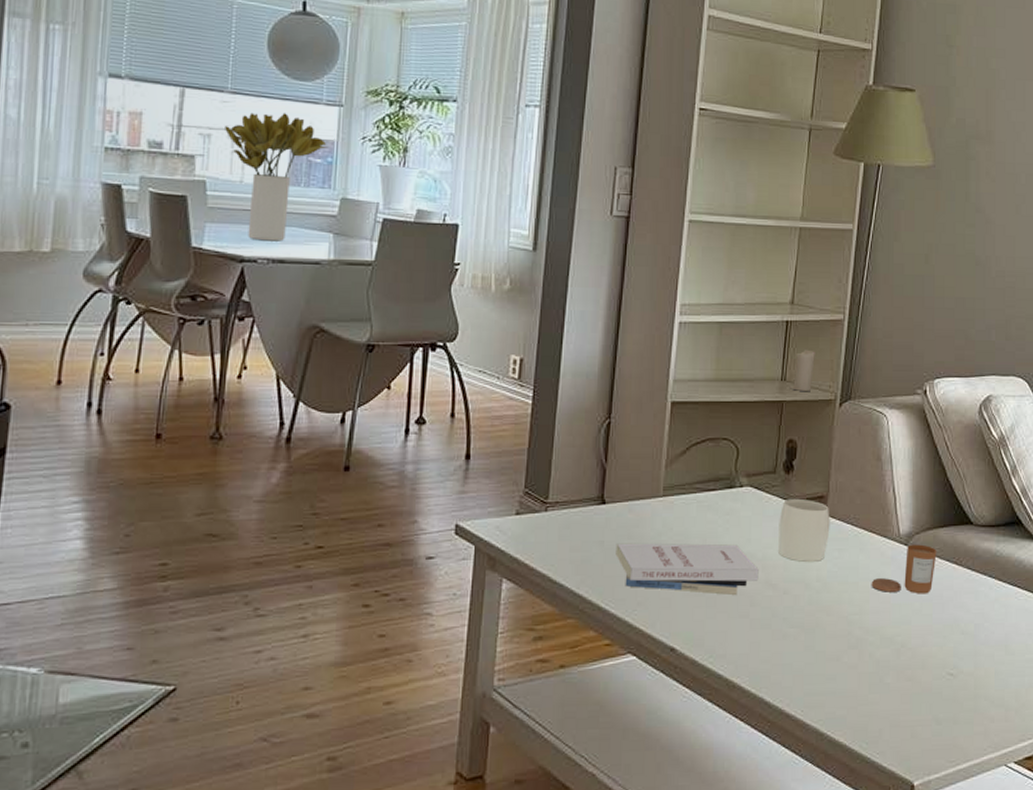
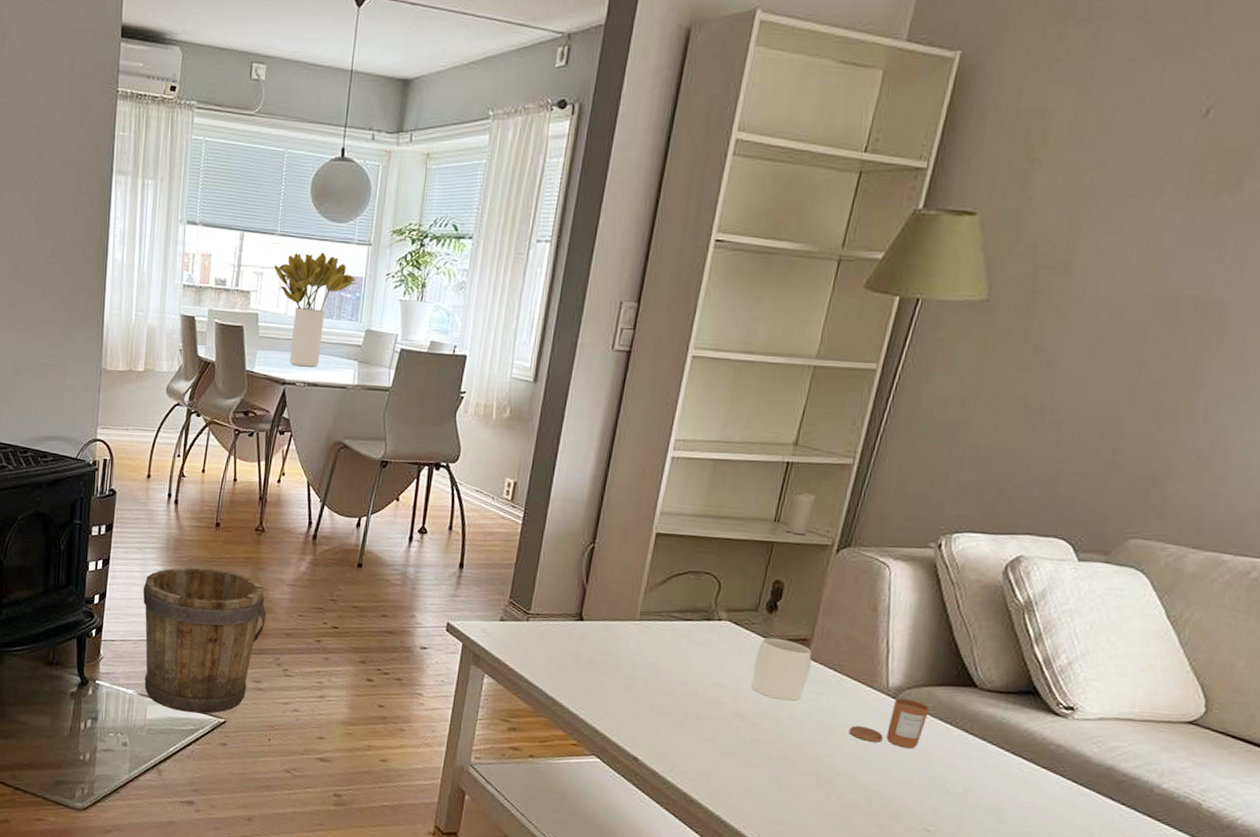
wooden bucket: none [51,492,228,685] -> present [142,568,267,714]
books: present [615,543,759,595] -> none [588,657,729,719]

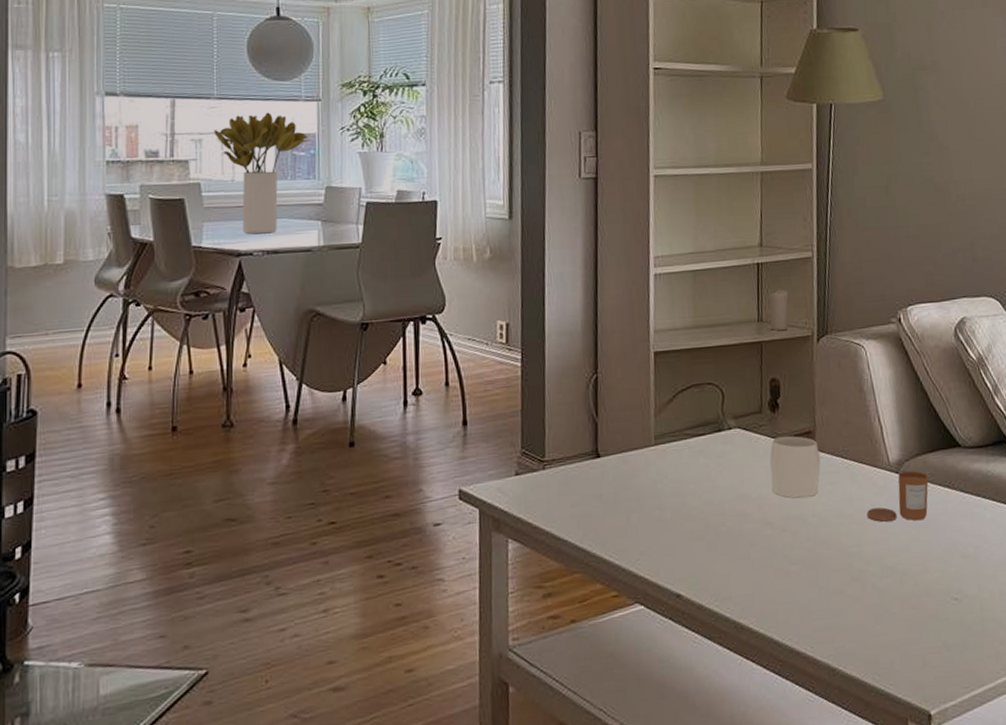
wooden bucket: present [142,568,267,714] -> none [82,481,247,675]

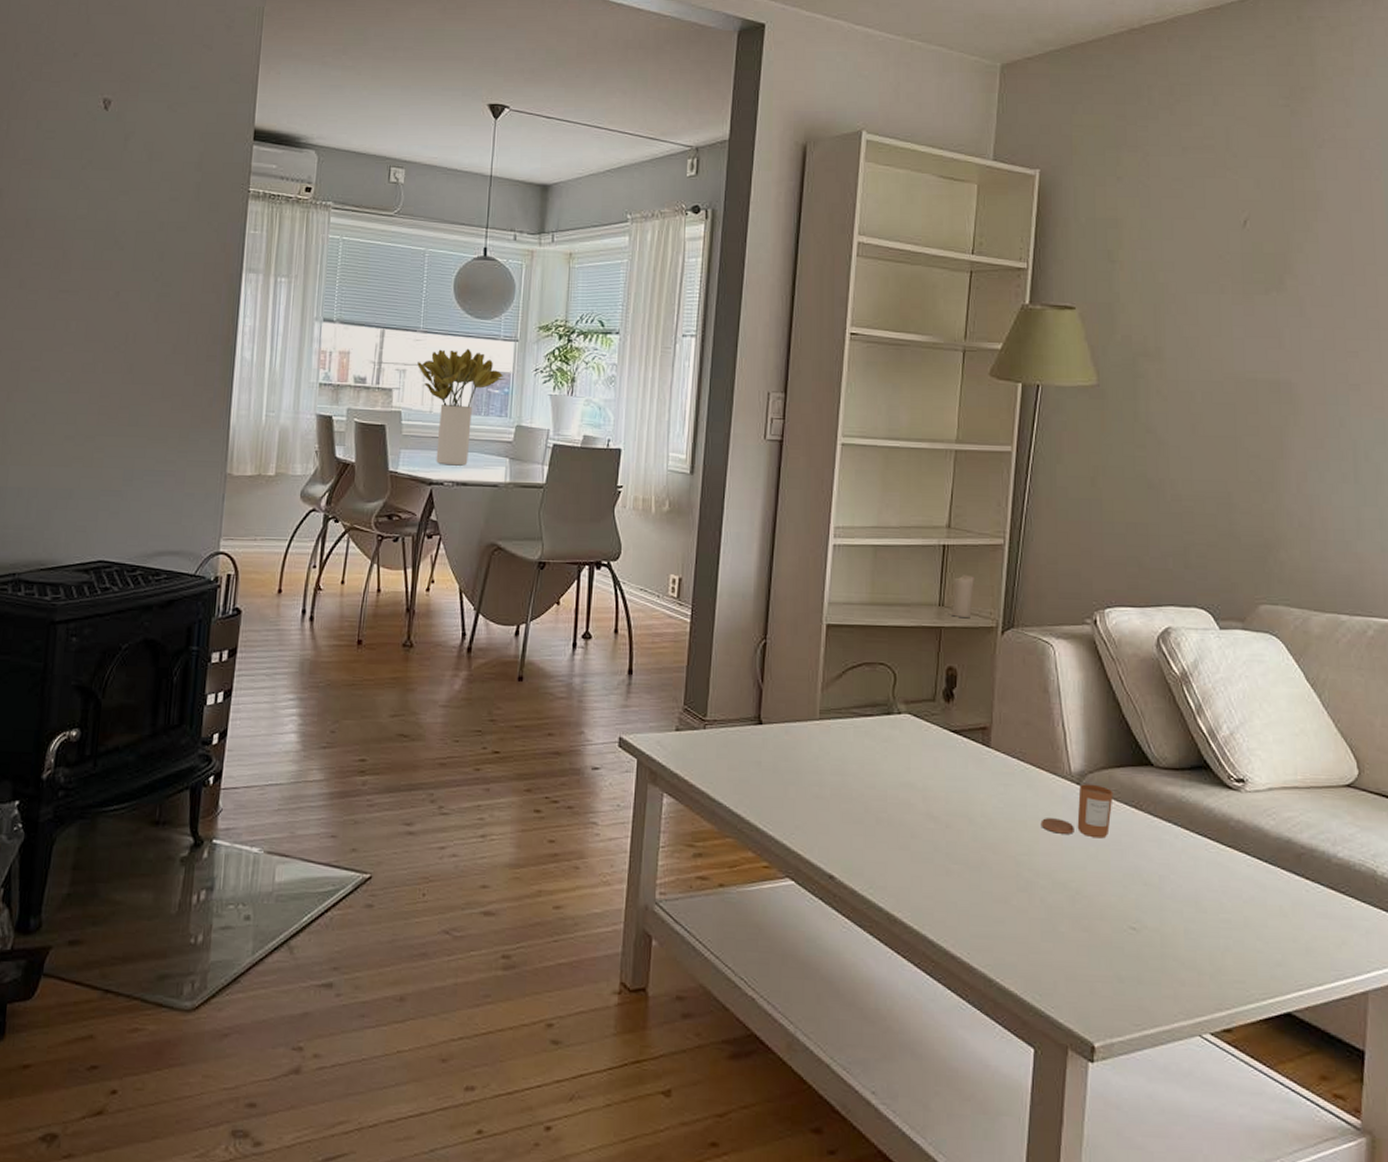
mug: present [769,436,821,499] -> none [939,728,994,797]

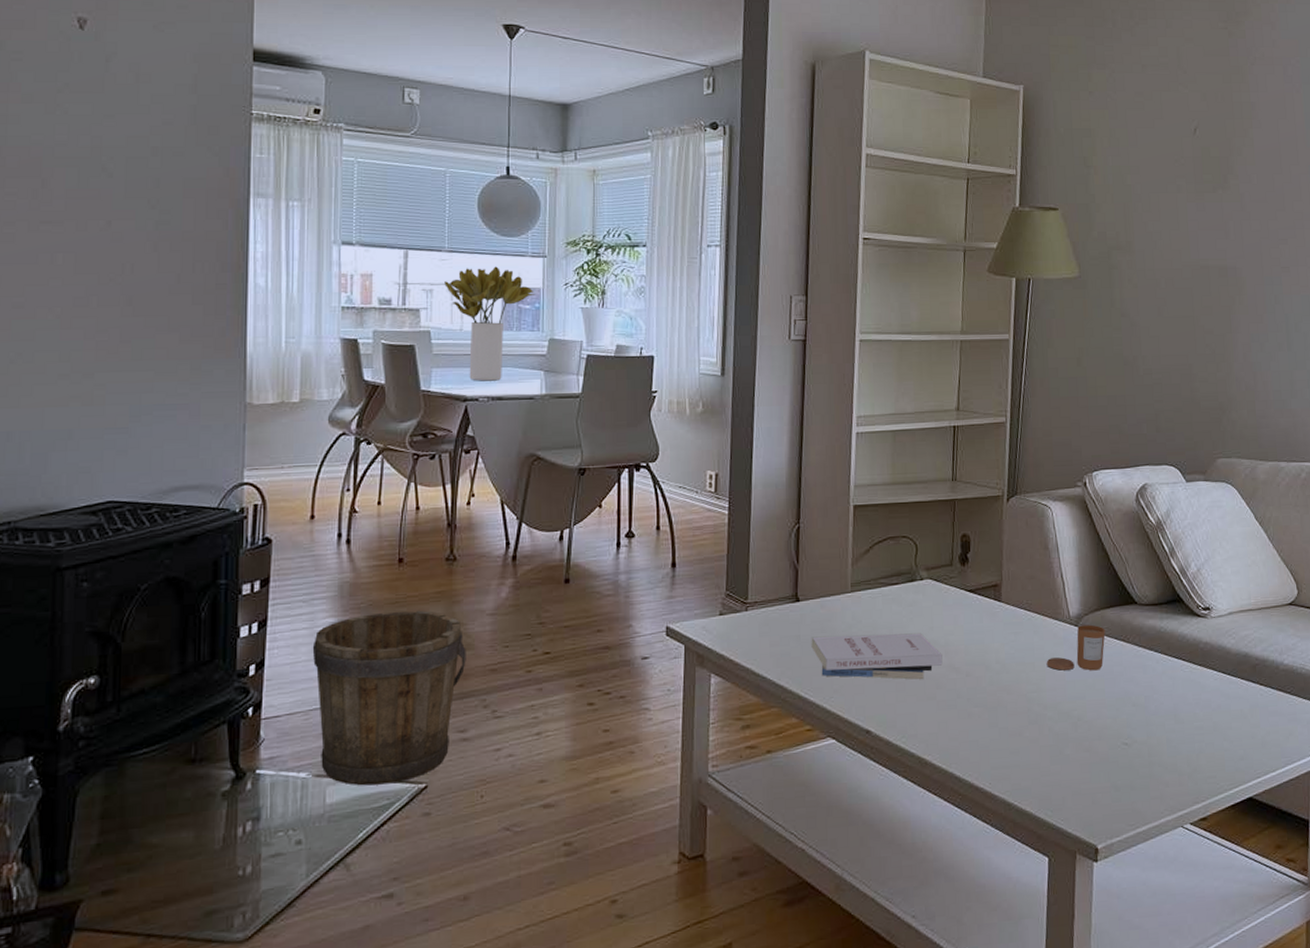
wooden bucket: none [271,694,417,870] -> present [312,610,466,786]
books: none [773,764,919,825] -> present [811,633,943,679]
candle: present [947,574,974,619] -> none [960,451,982,490]

